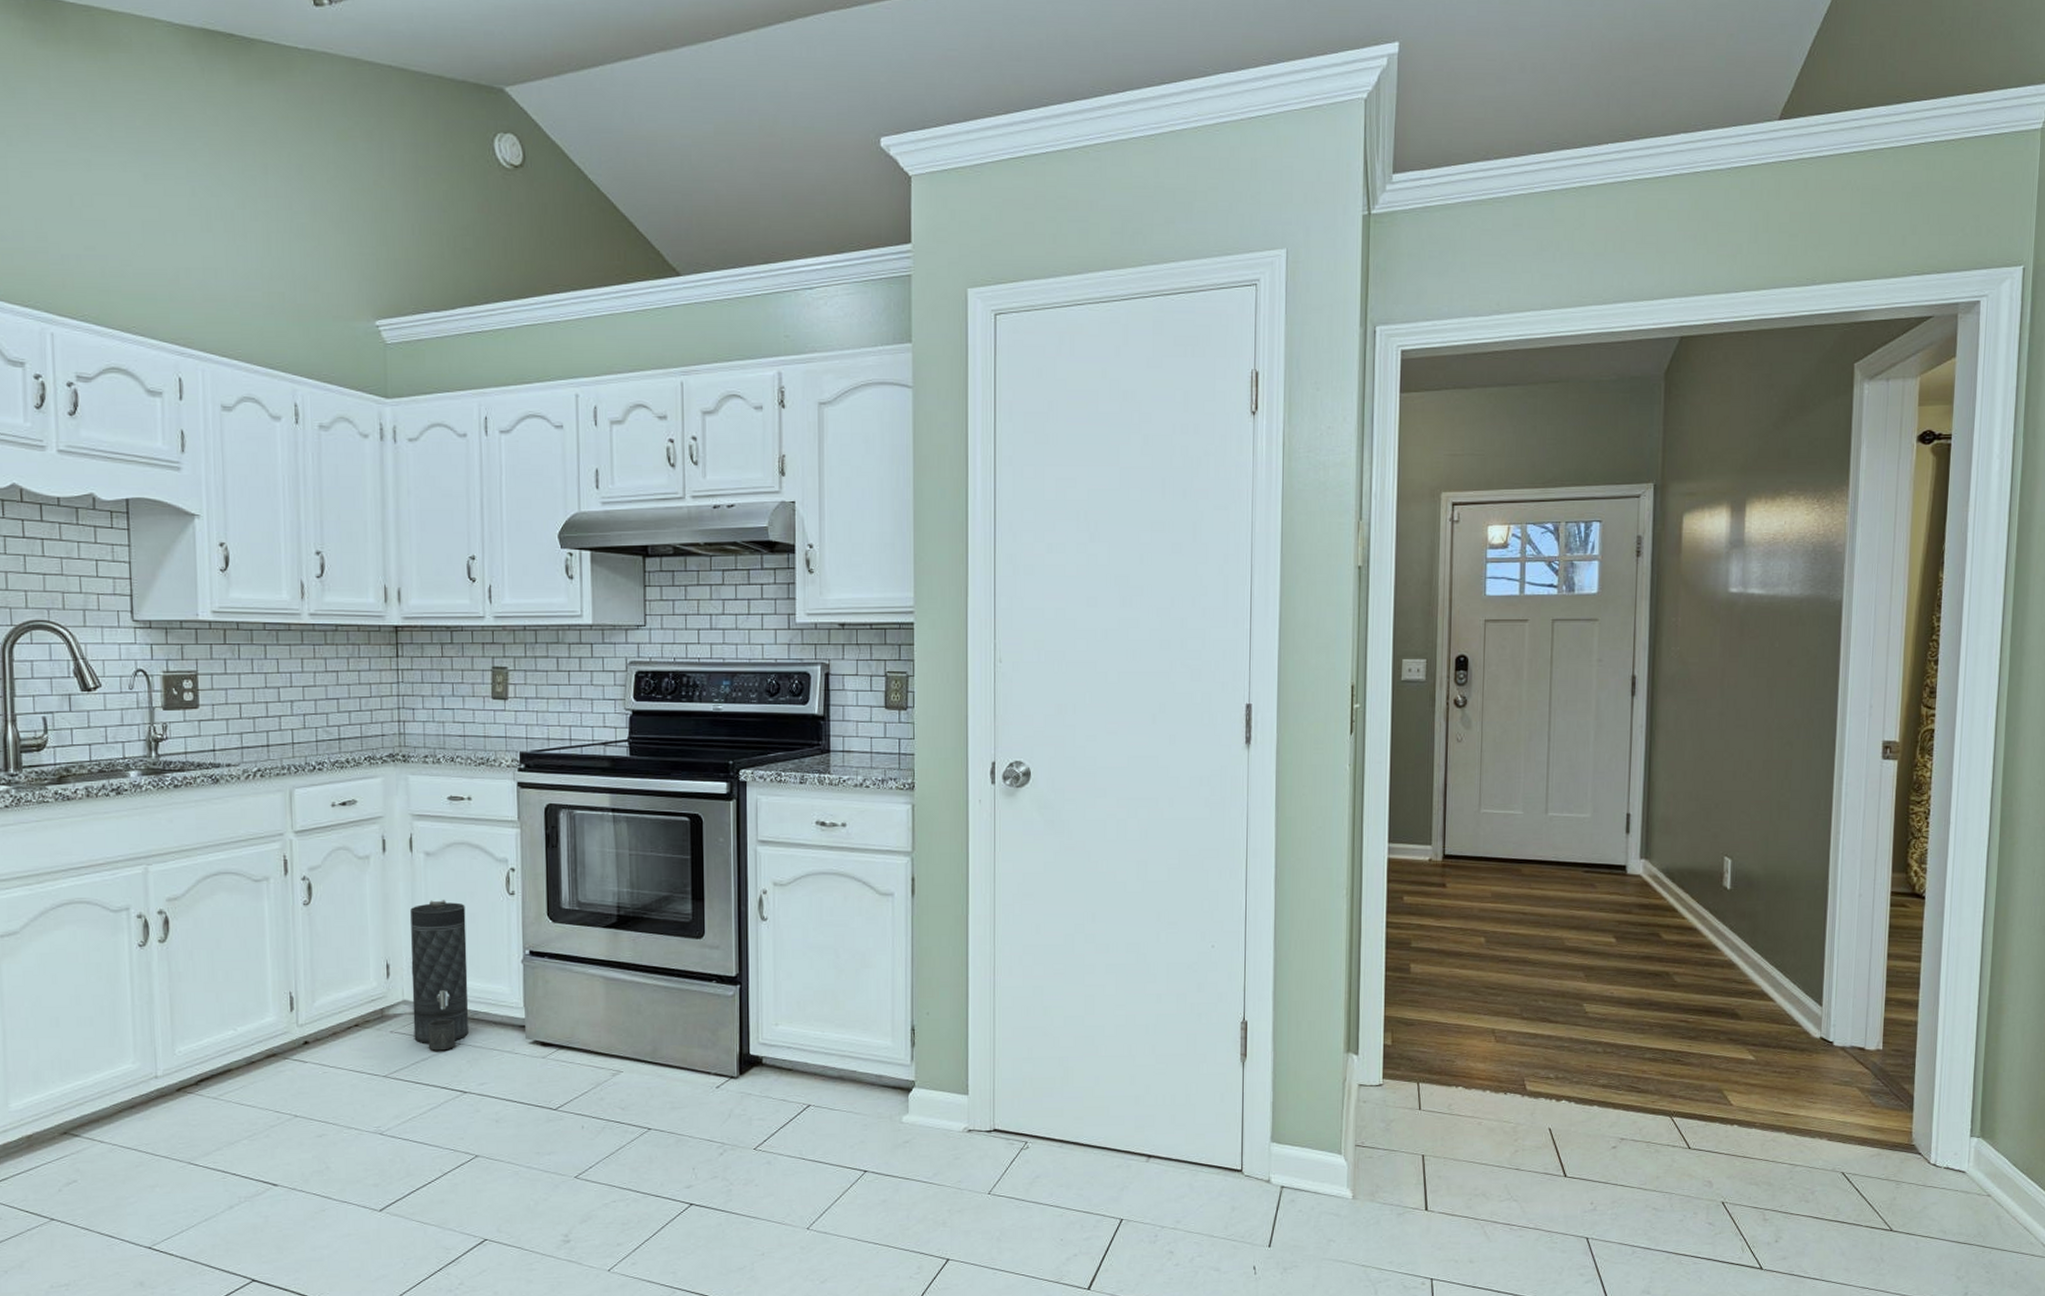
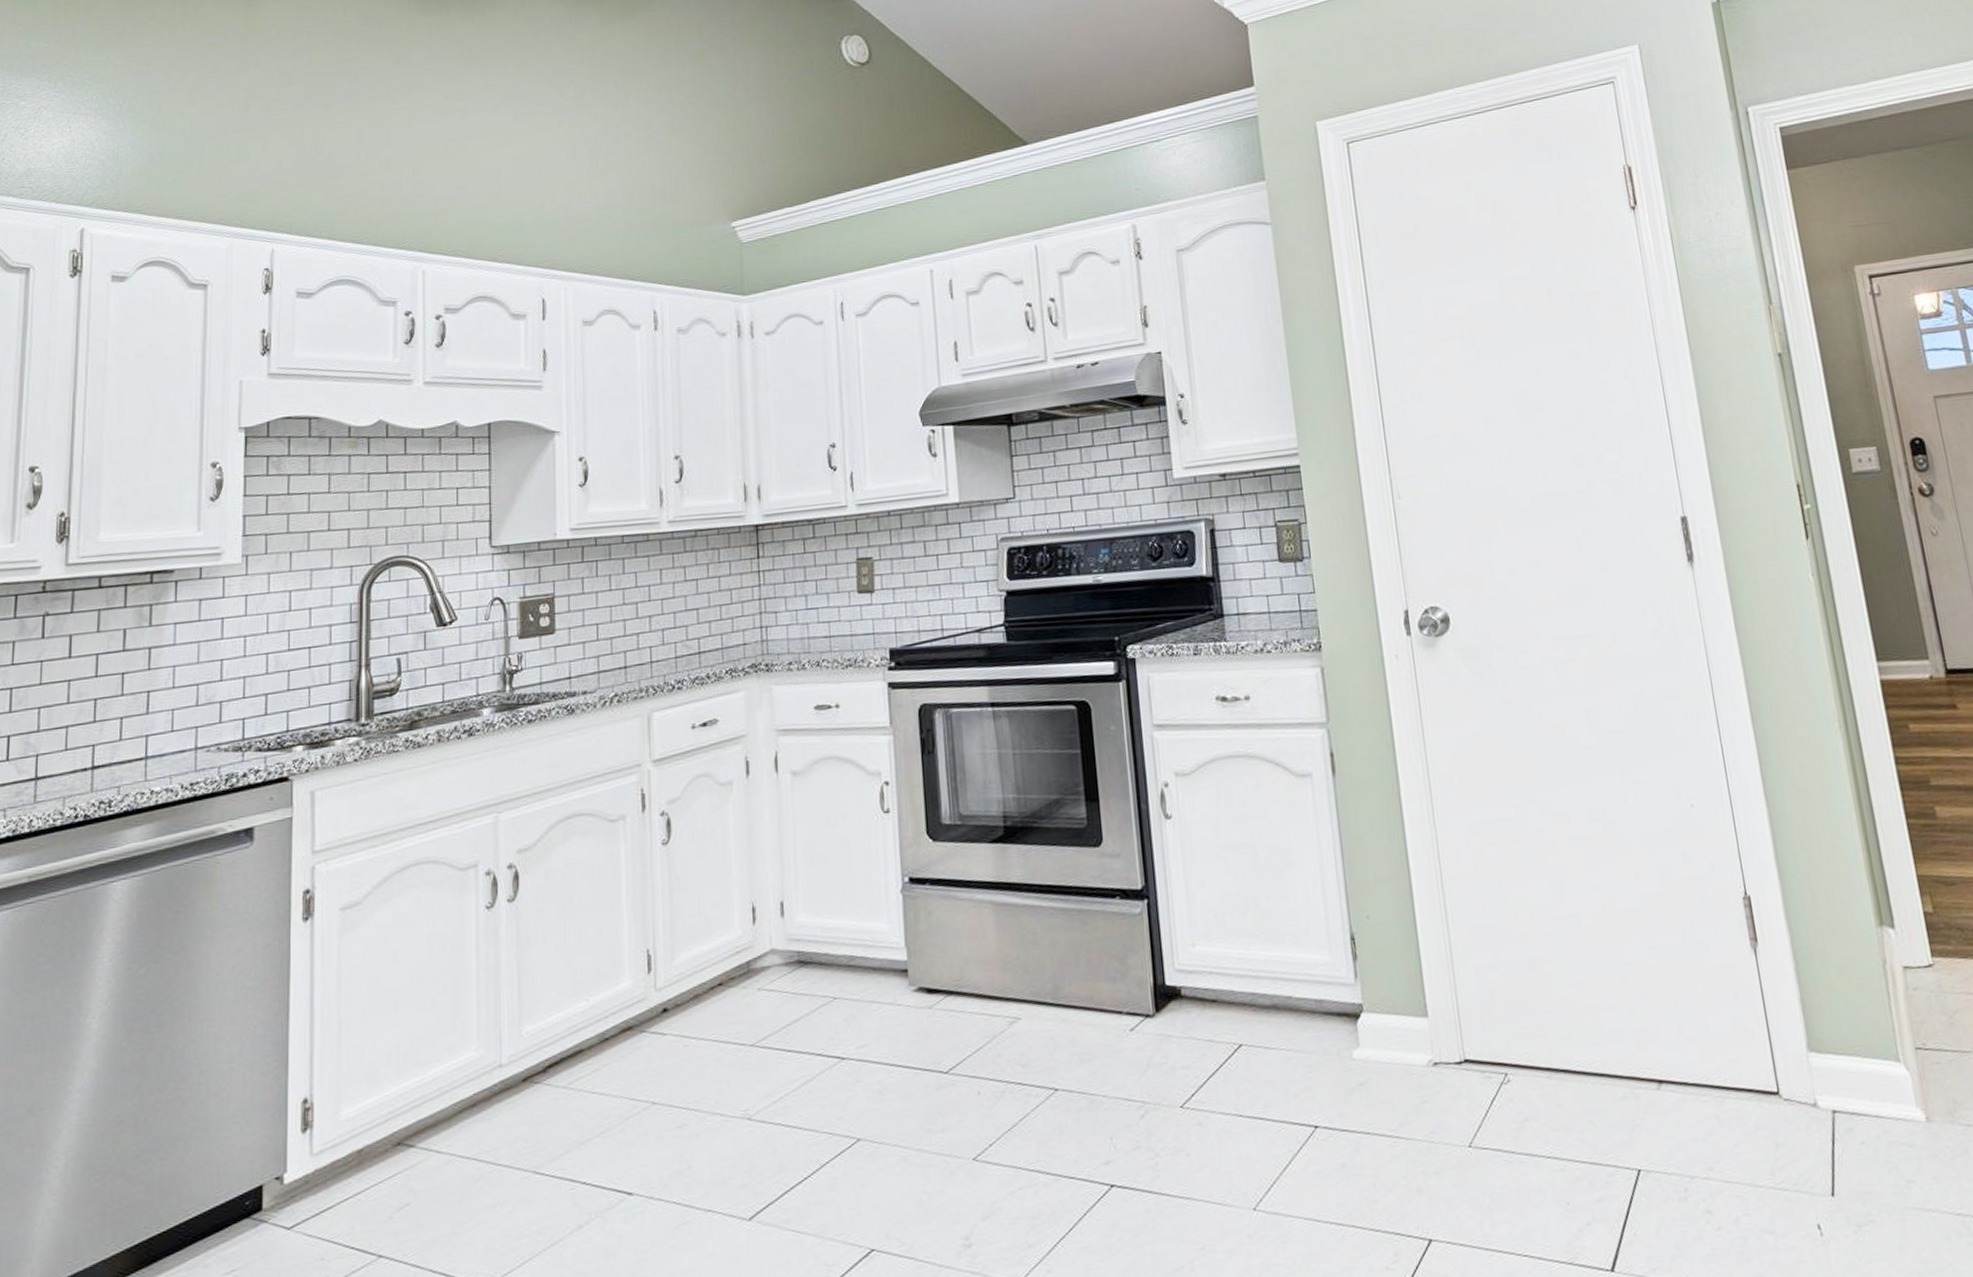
canister: present [410,899,469,1051] -> none [777,824,845,1009]

